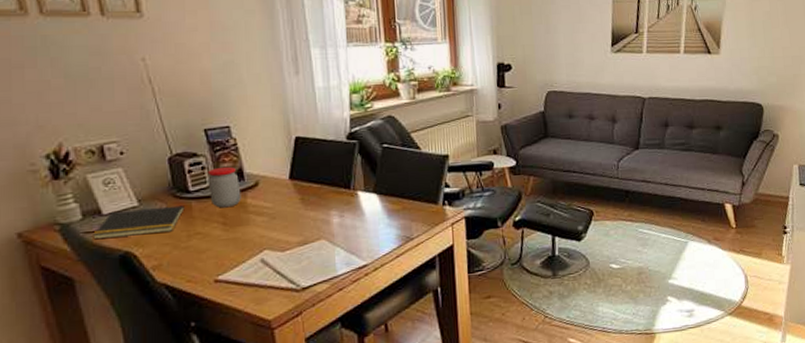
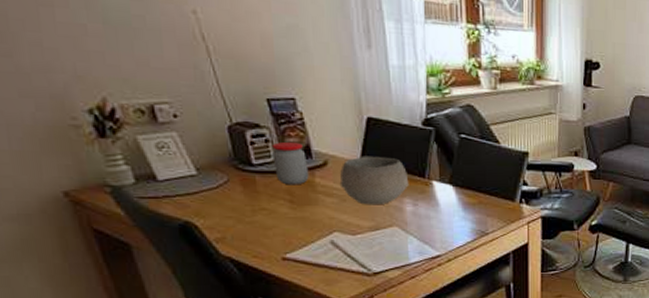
notepad: present [93,205,185,240] -> none [148,178,248,206]
bowl: none [269,172,335,221] -> present [339,156,409,205]

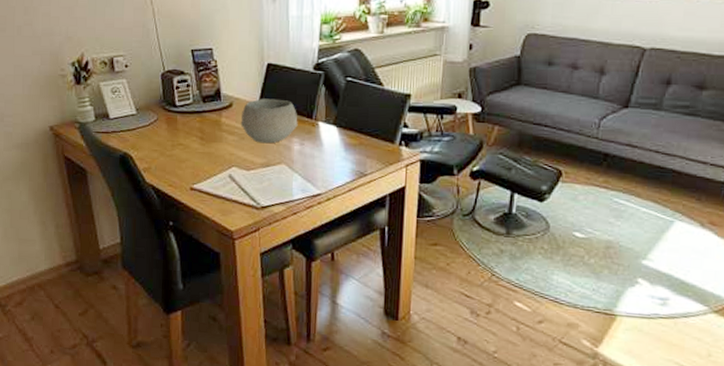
jar: present [272,141,309,185] -> none [191,86,217,124]

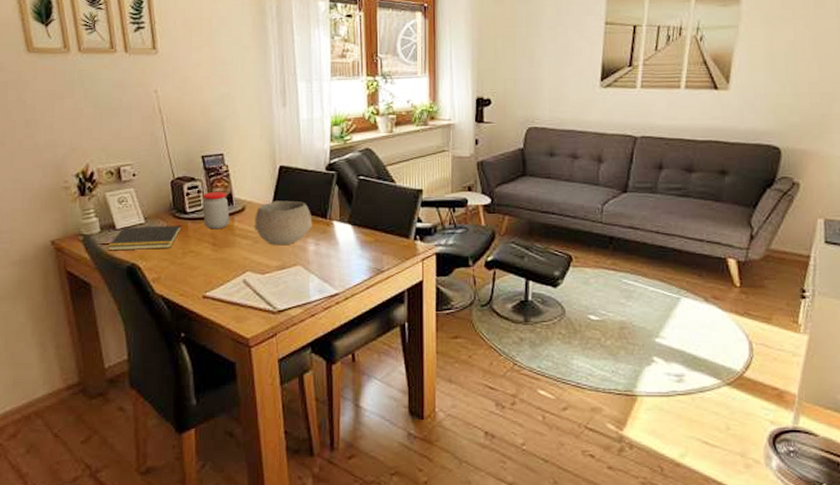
notepad: none [102,116,171,140] -> present [108,225,182,251]
jar: none [191,86,217,124] -> present [202,191,230,230]

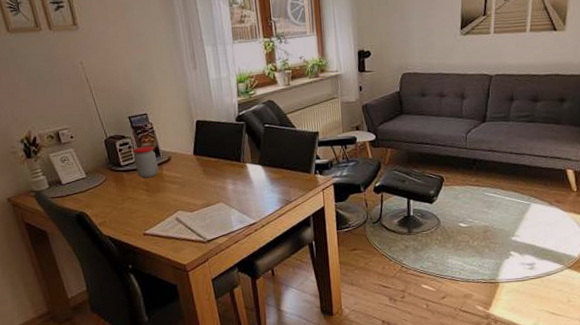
notepad: present [108,225,182,251] -> none [57,176,119,203]
bowl: present [254,200,312,246] -> none [180,149,229,188]

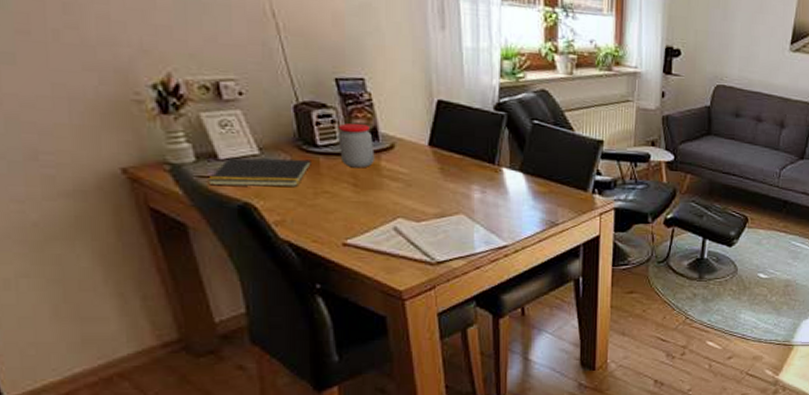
notepad: none [57,176,119,203] -> present [208,157,311,187]

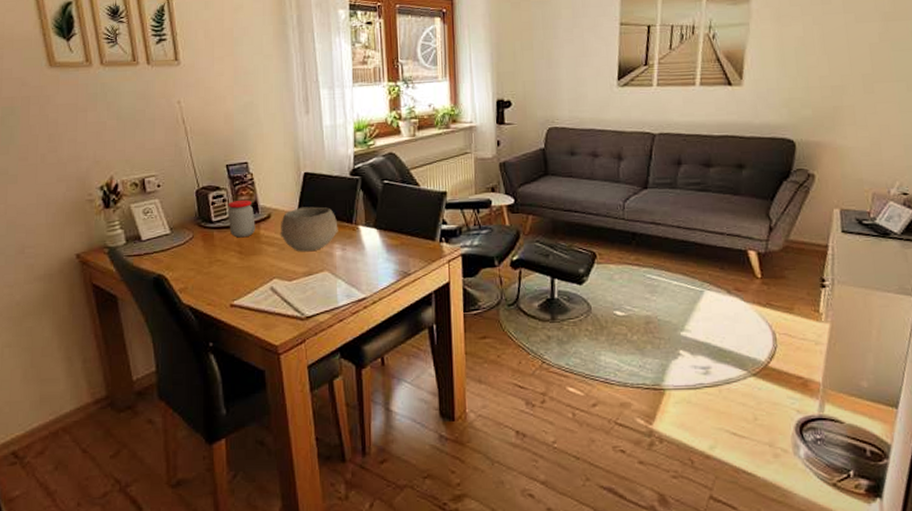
notepad: present [208,157,311,187] -> none [133,234,208,263]
bowl: none [406,139,478,192] -> present [280,206,338,252]

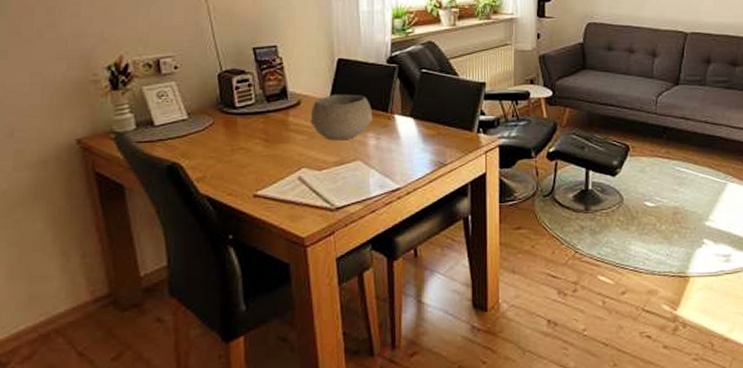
jar: present [228,199,256,238] -> none [253,84,284,125]

